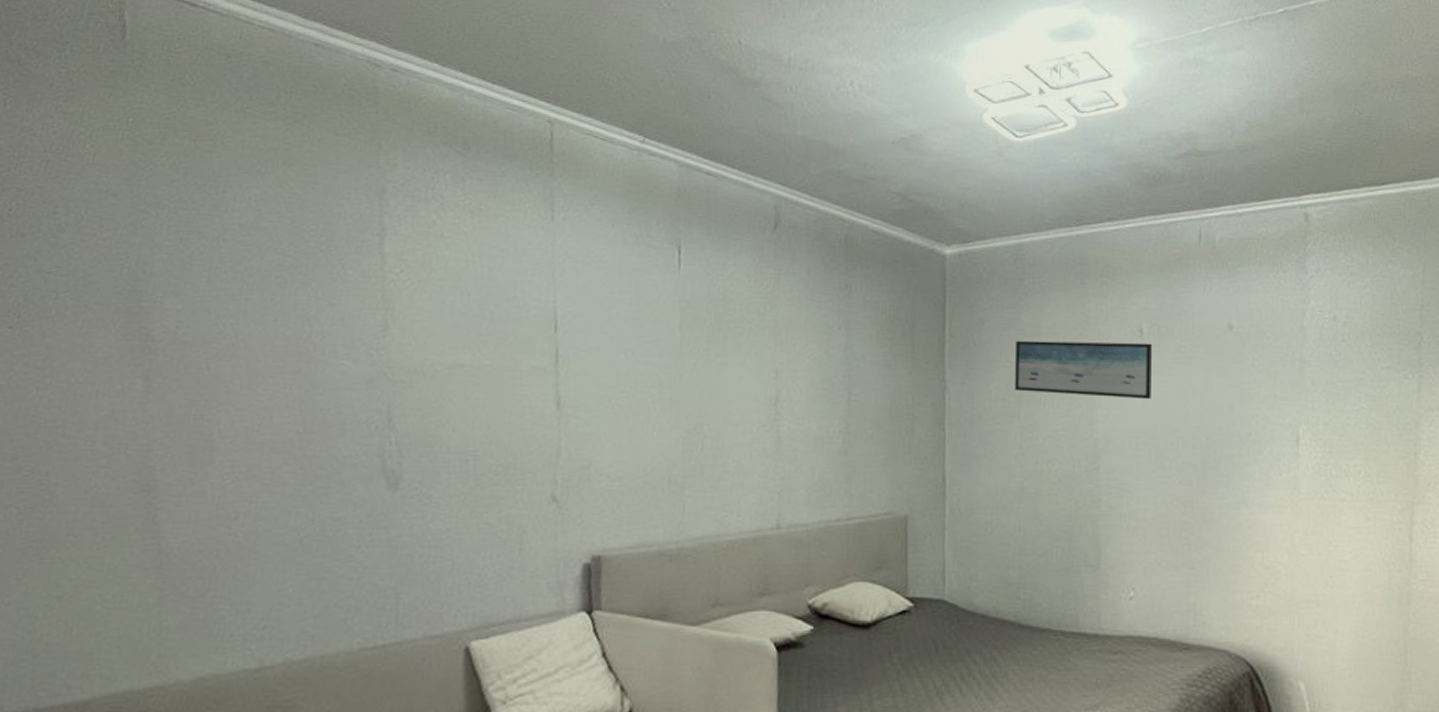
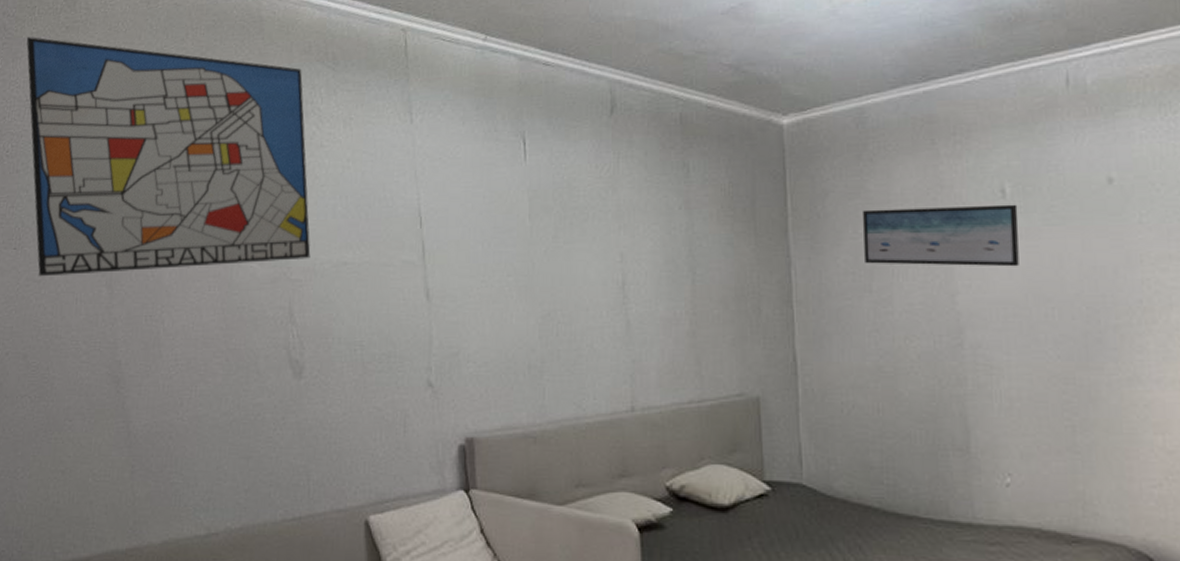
wall art: none [43,77,424,363] -> present [26,37,311,277]

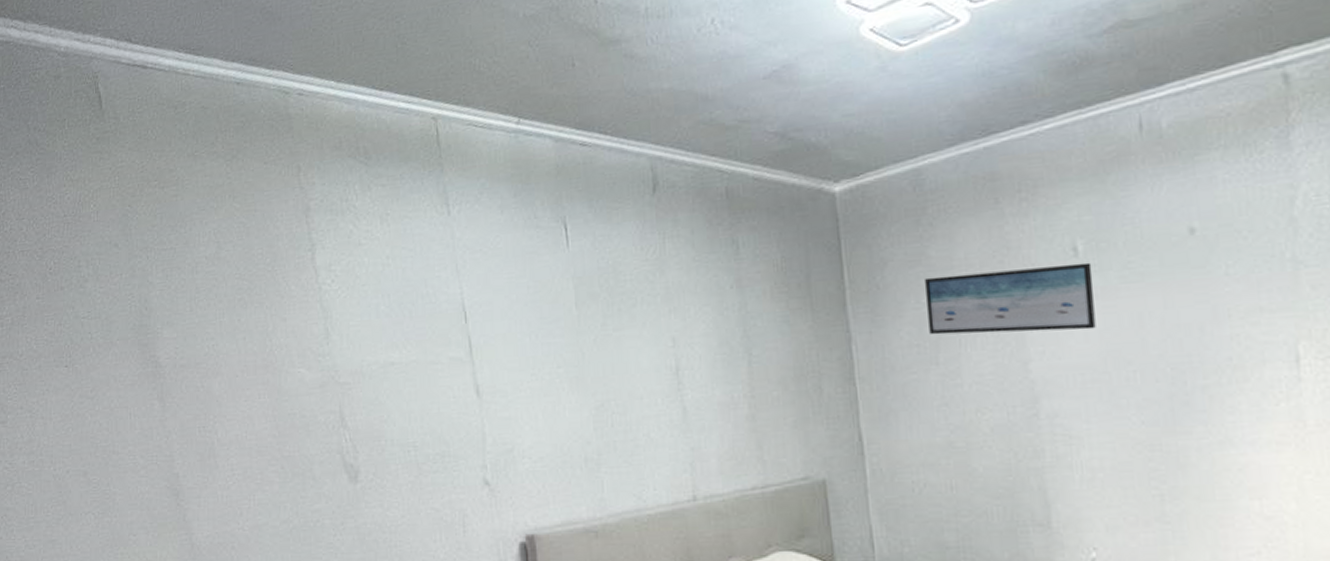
wall art: present [26,37,311,277] -> none [59,150,357,393]

